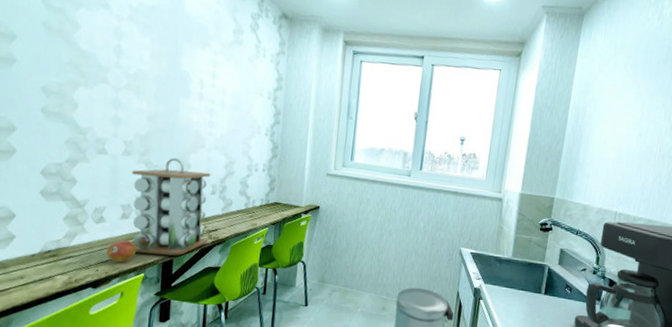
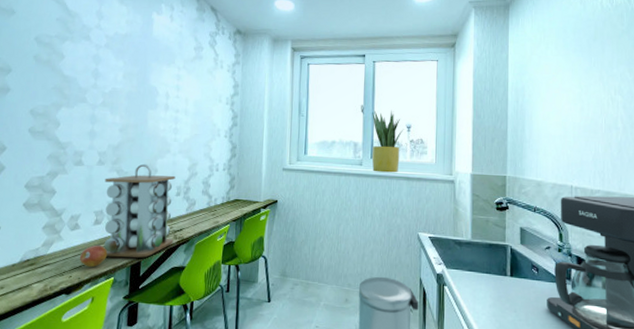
planter: none [420,119,458,187] -> present [371,110,404,173]

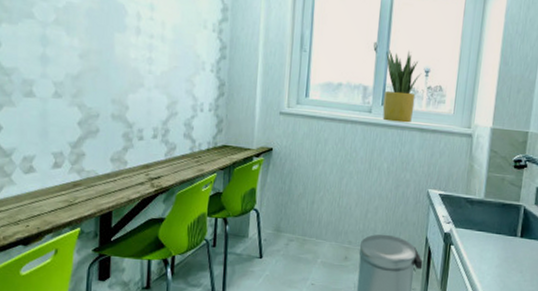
fruit: present [79,244,108,268] -> none [37,191,72,217]
spice rack: present [104,164,176,258] -> none [63,99,152,207]

